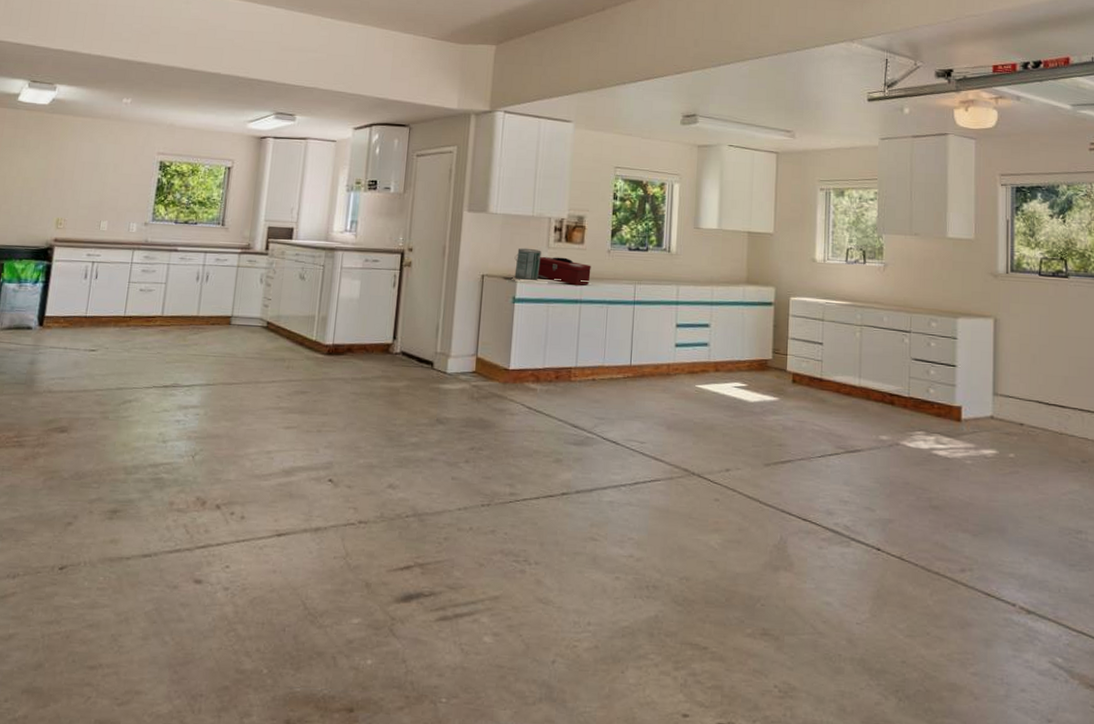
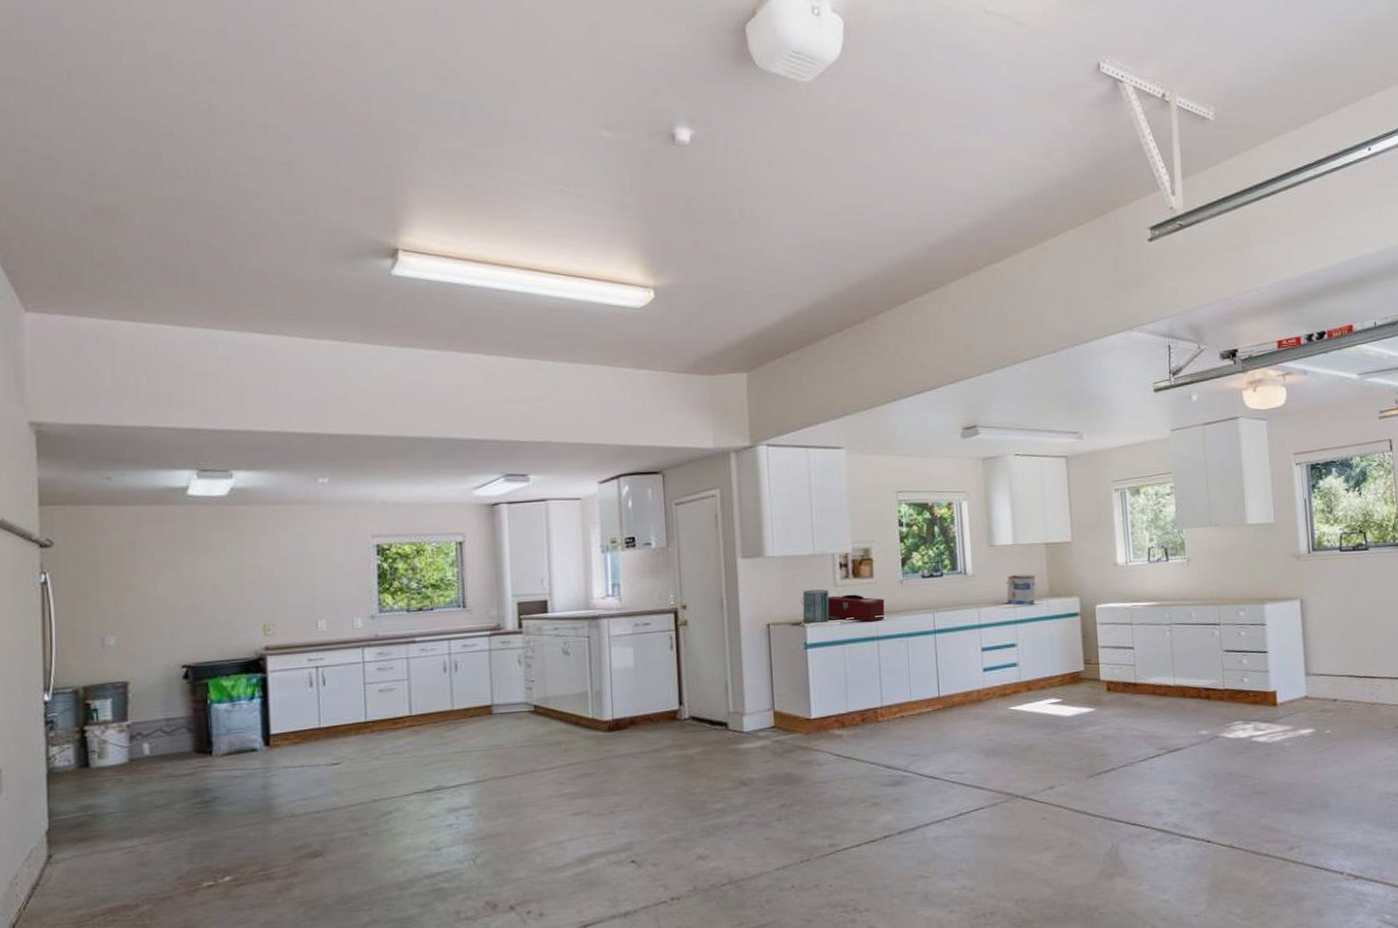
paint can: none [705,258,737,289] -> present [1006,573,1039,606]

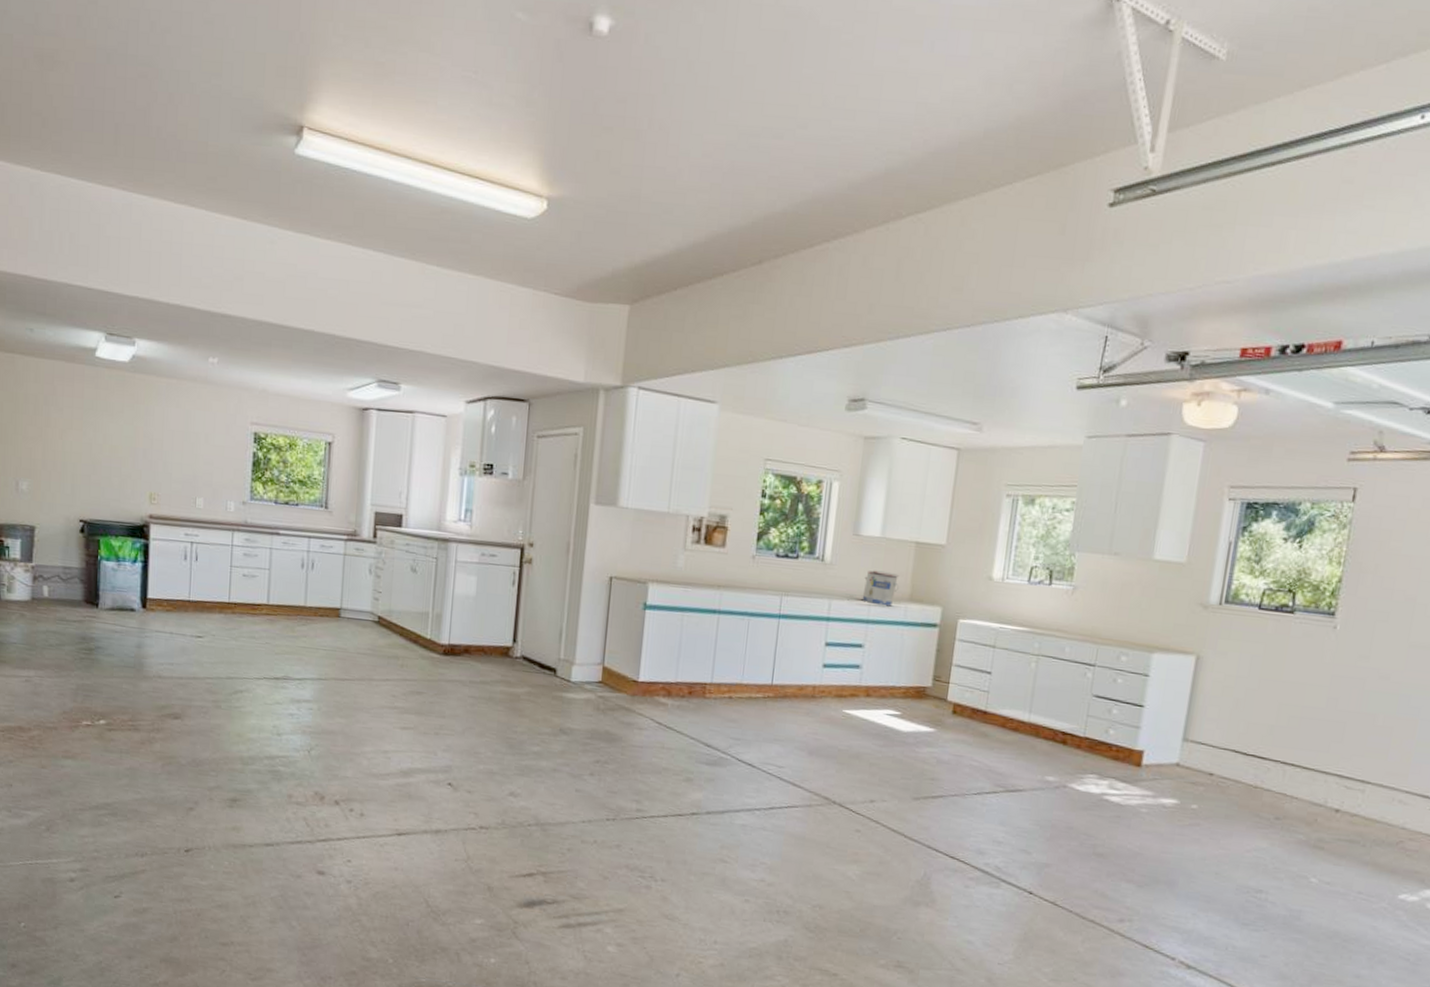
paint can: present [800,589,830,625] -> none [646,548,677,588]
toolbox: present [827,594,885,623] -> none [671,559,733,595]

